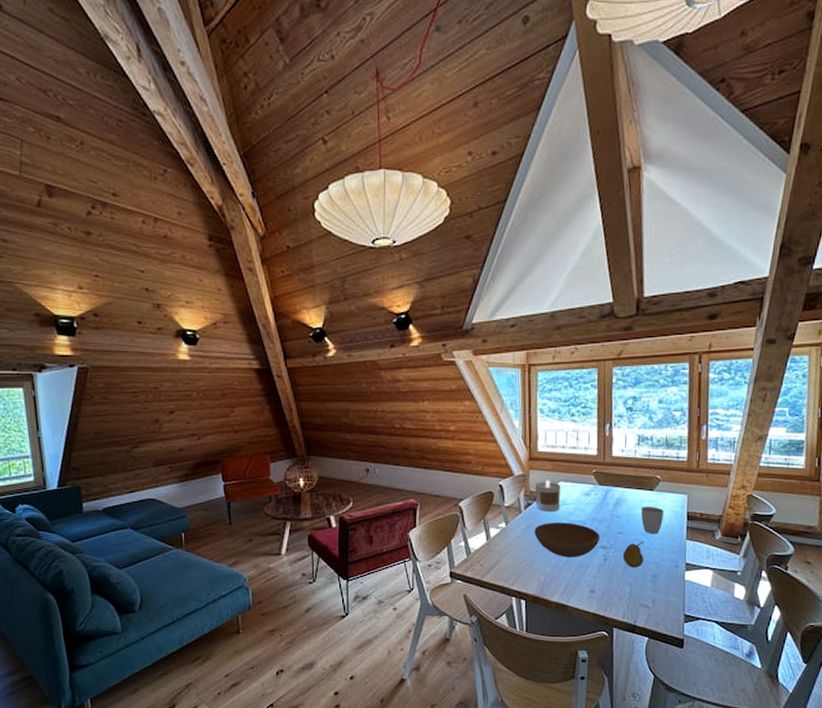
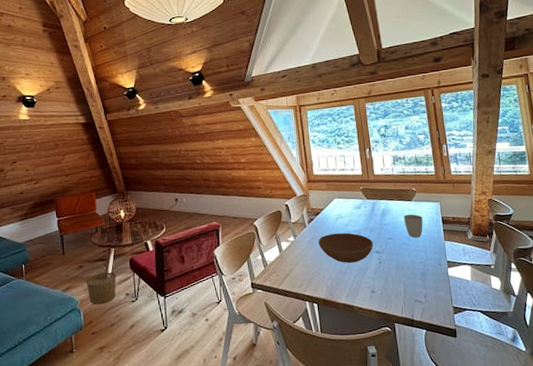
basket: none [255,548,292,584] -> present [85,272,116,305]
candle: present [534,480,560,511] -> none [314,198,337,225]
fruit: present [622,542,644,568] -> none [394,245,412,268]

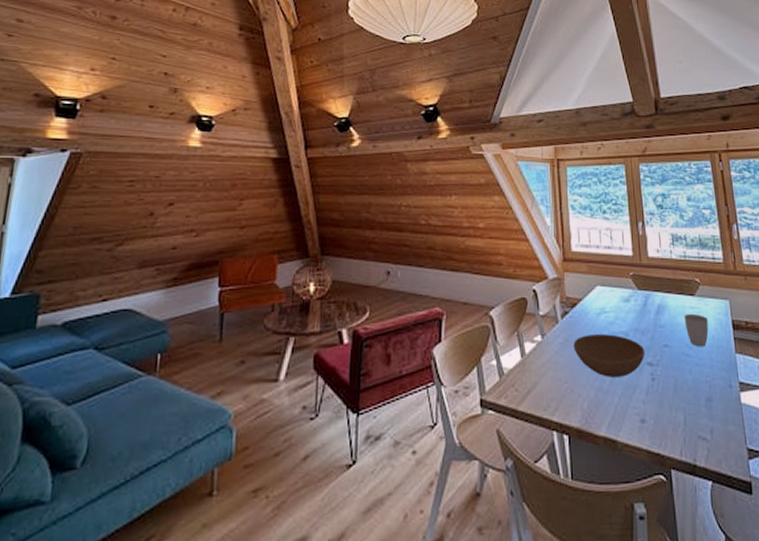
basket: present [85,272,116,305] -> none [246,372,292,422]

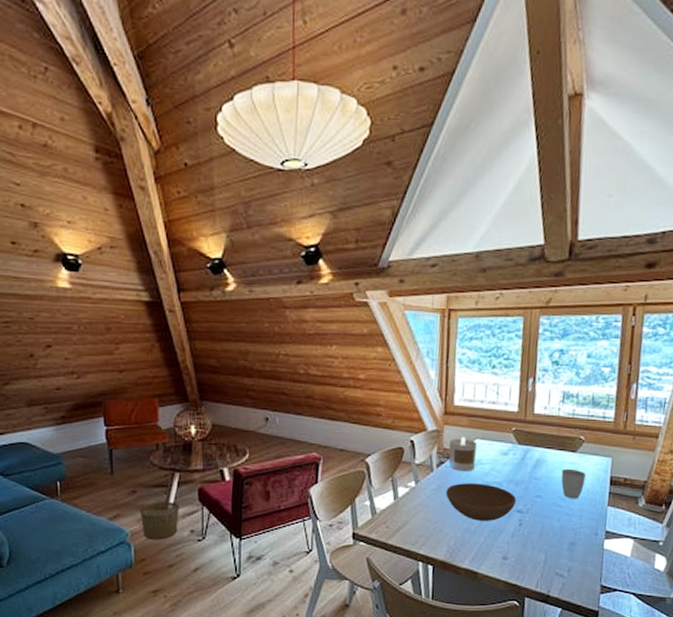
basket: none [246,372,292,422] -> present [139,501,179,540]
candle: none [570,284,599,321] -> present [448,436,477,471]

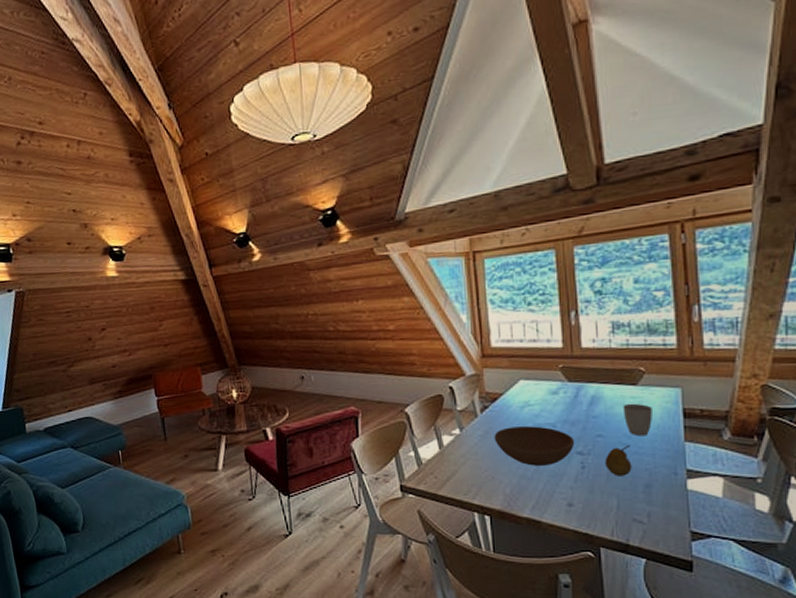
basket: present [139,501,179,540] -> none [192,463,229,501]
candle: present [448,436,477,471] -> none [490,378,522,415]
fruit: none [539,507,562,534] -> present [604,446,632,476]

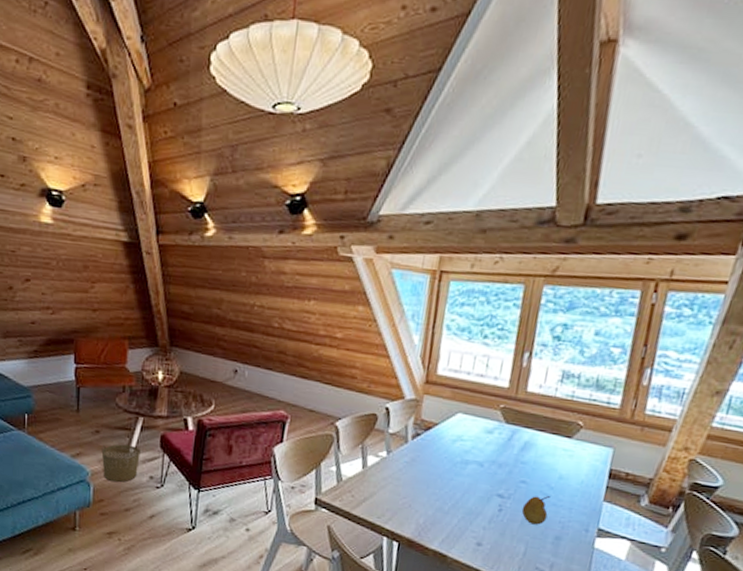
basket: none [192,463,229,501] -> present [101,444,141,483]
bowl: present [494,426,575,466] -> none [419,458,499,503]
cup: present [622,403,652,437] -> none [551,455,581,490]

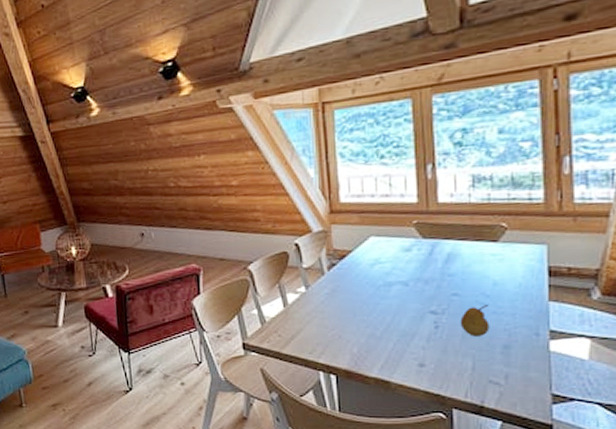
basket: present [101,444,141,483] -> none [32,320,69,357]

